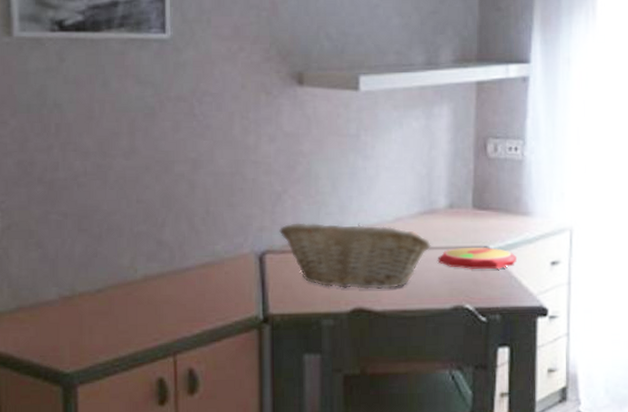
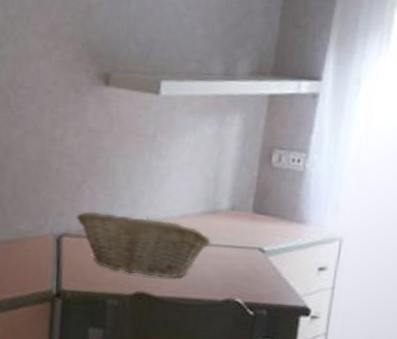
plate: present [438,247,517,270] -> none [216,247,288,269]

